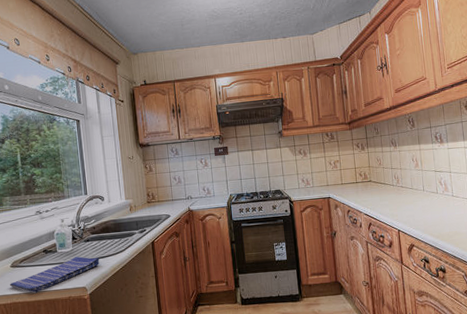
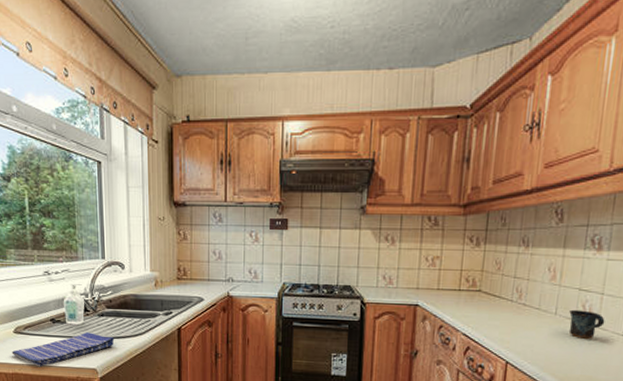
mug: none [432,185,456,206] -> present [568,309,605,339]

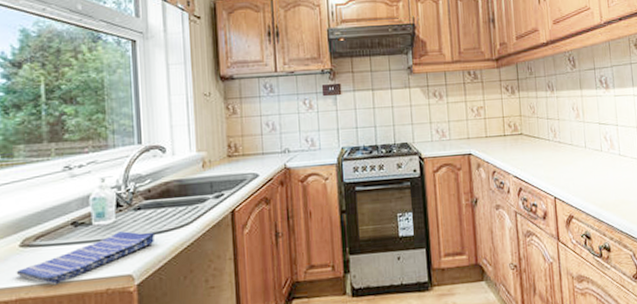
mug: present [568,309,605,339] -> none [595,141,624,167]

